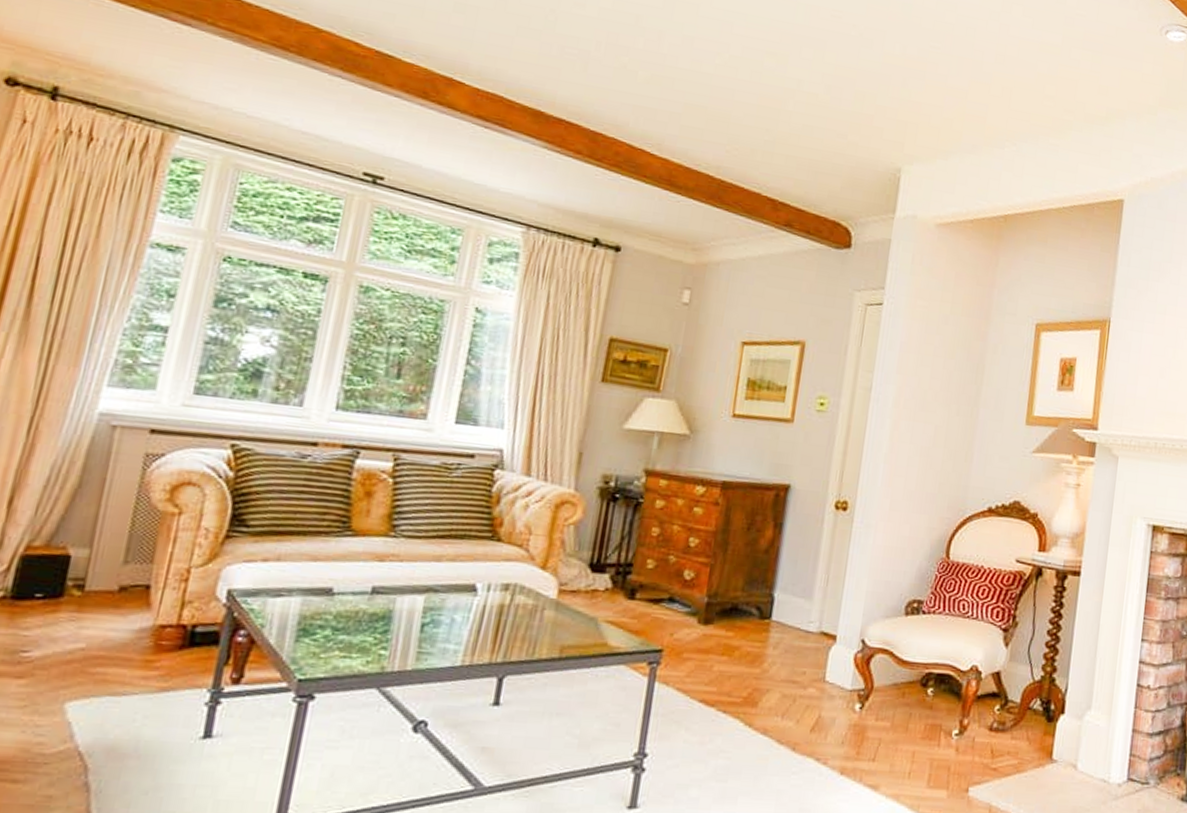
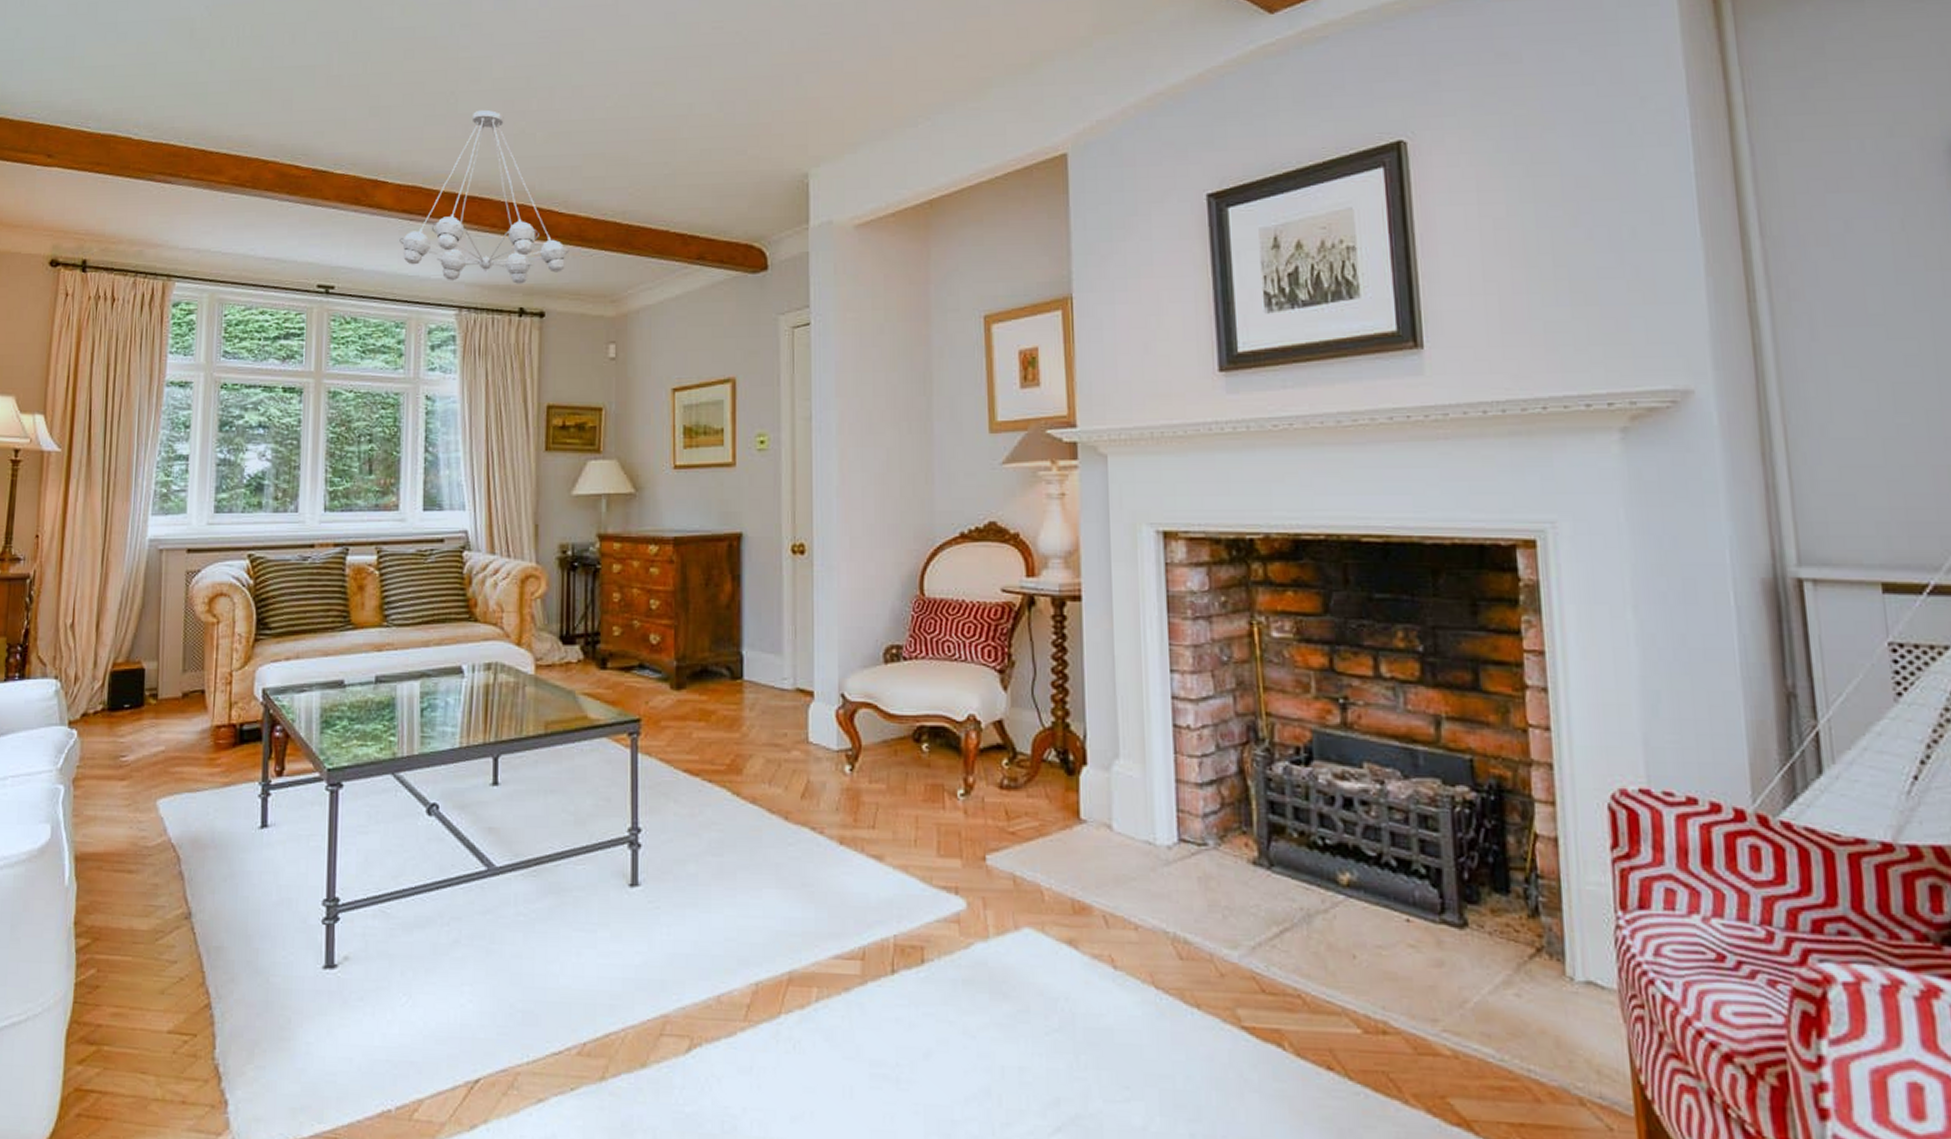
chandelier: none [469,34,656,215] -> present [399,109,569,284]

